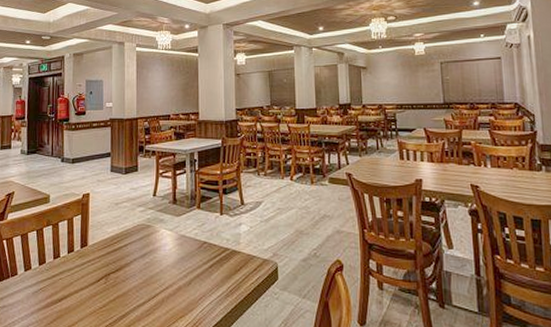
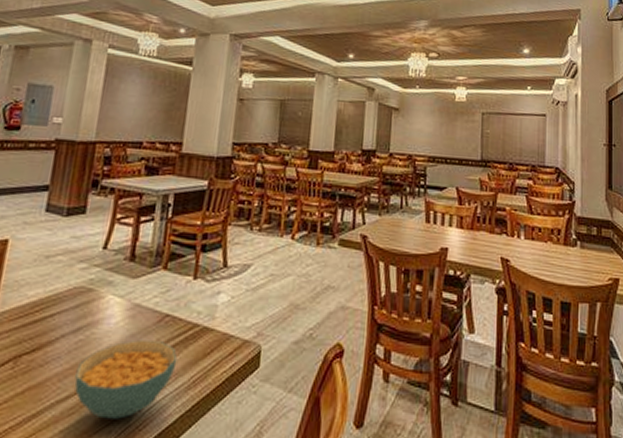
cereal bowl: none [147,260,217,318] -> present [74,339,177,419]

